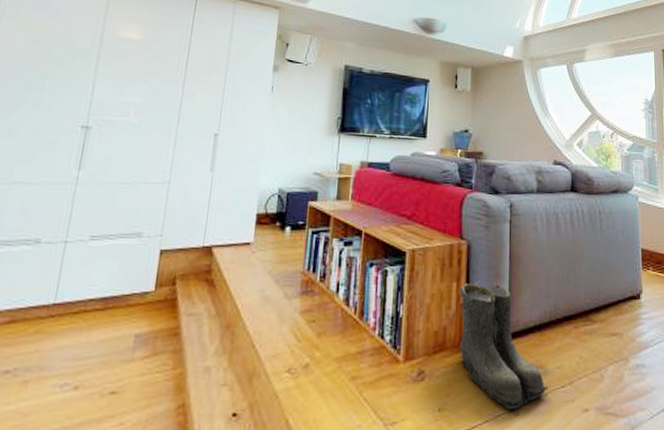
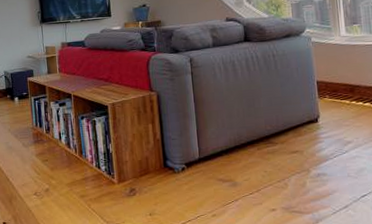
boots: present [459,281,549,410] -> none [155,121,239,213]

